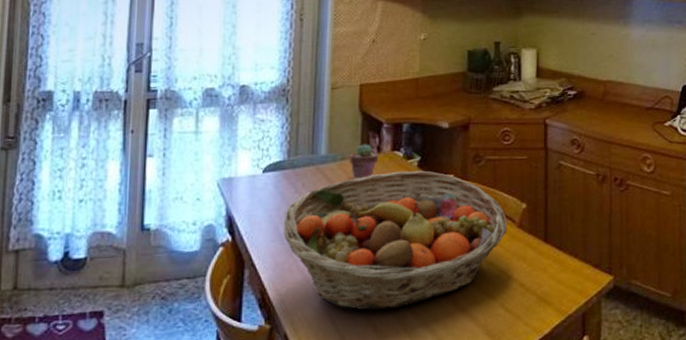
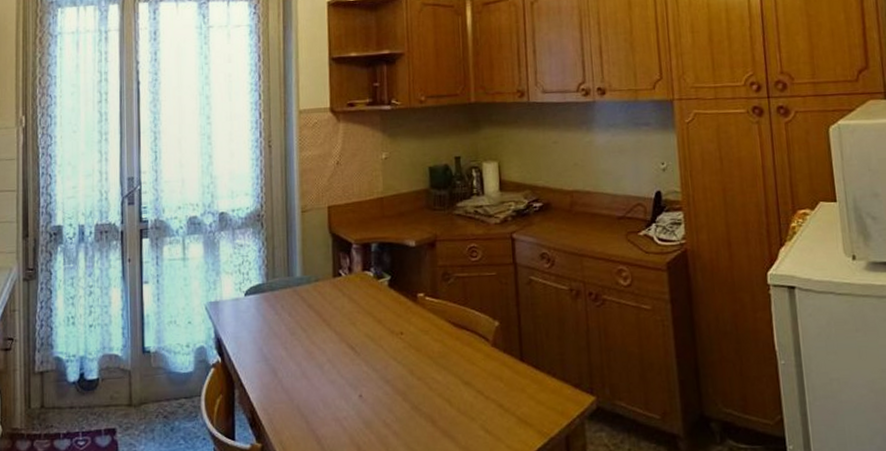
fruit basket: present [283,170,508,311] -> none [266,290,482,431]
potted succulent: present [349,144,379,179] -> none [323,265,350,300]

